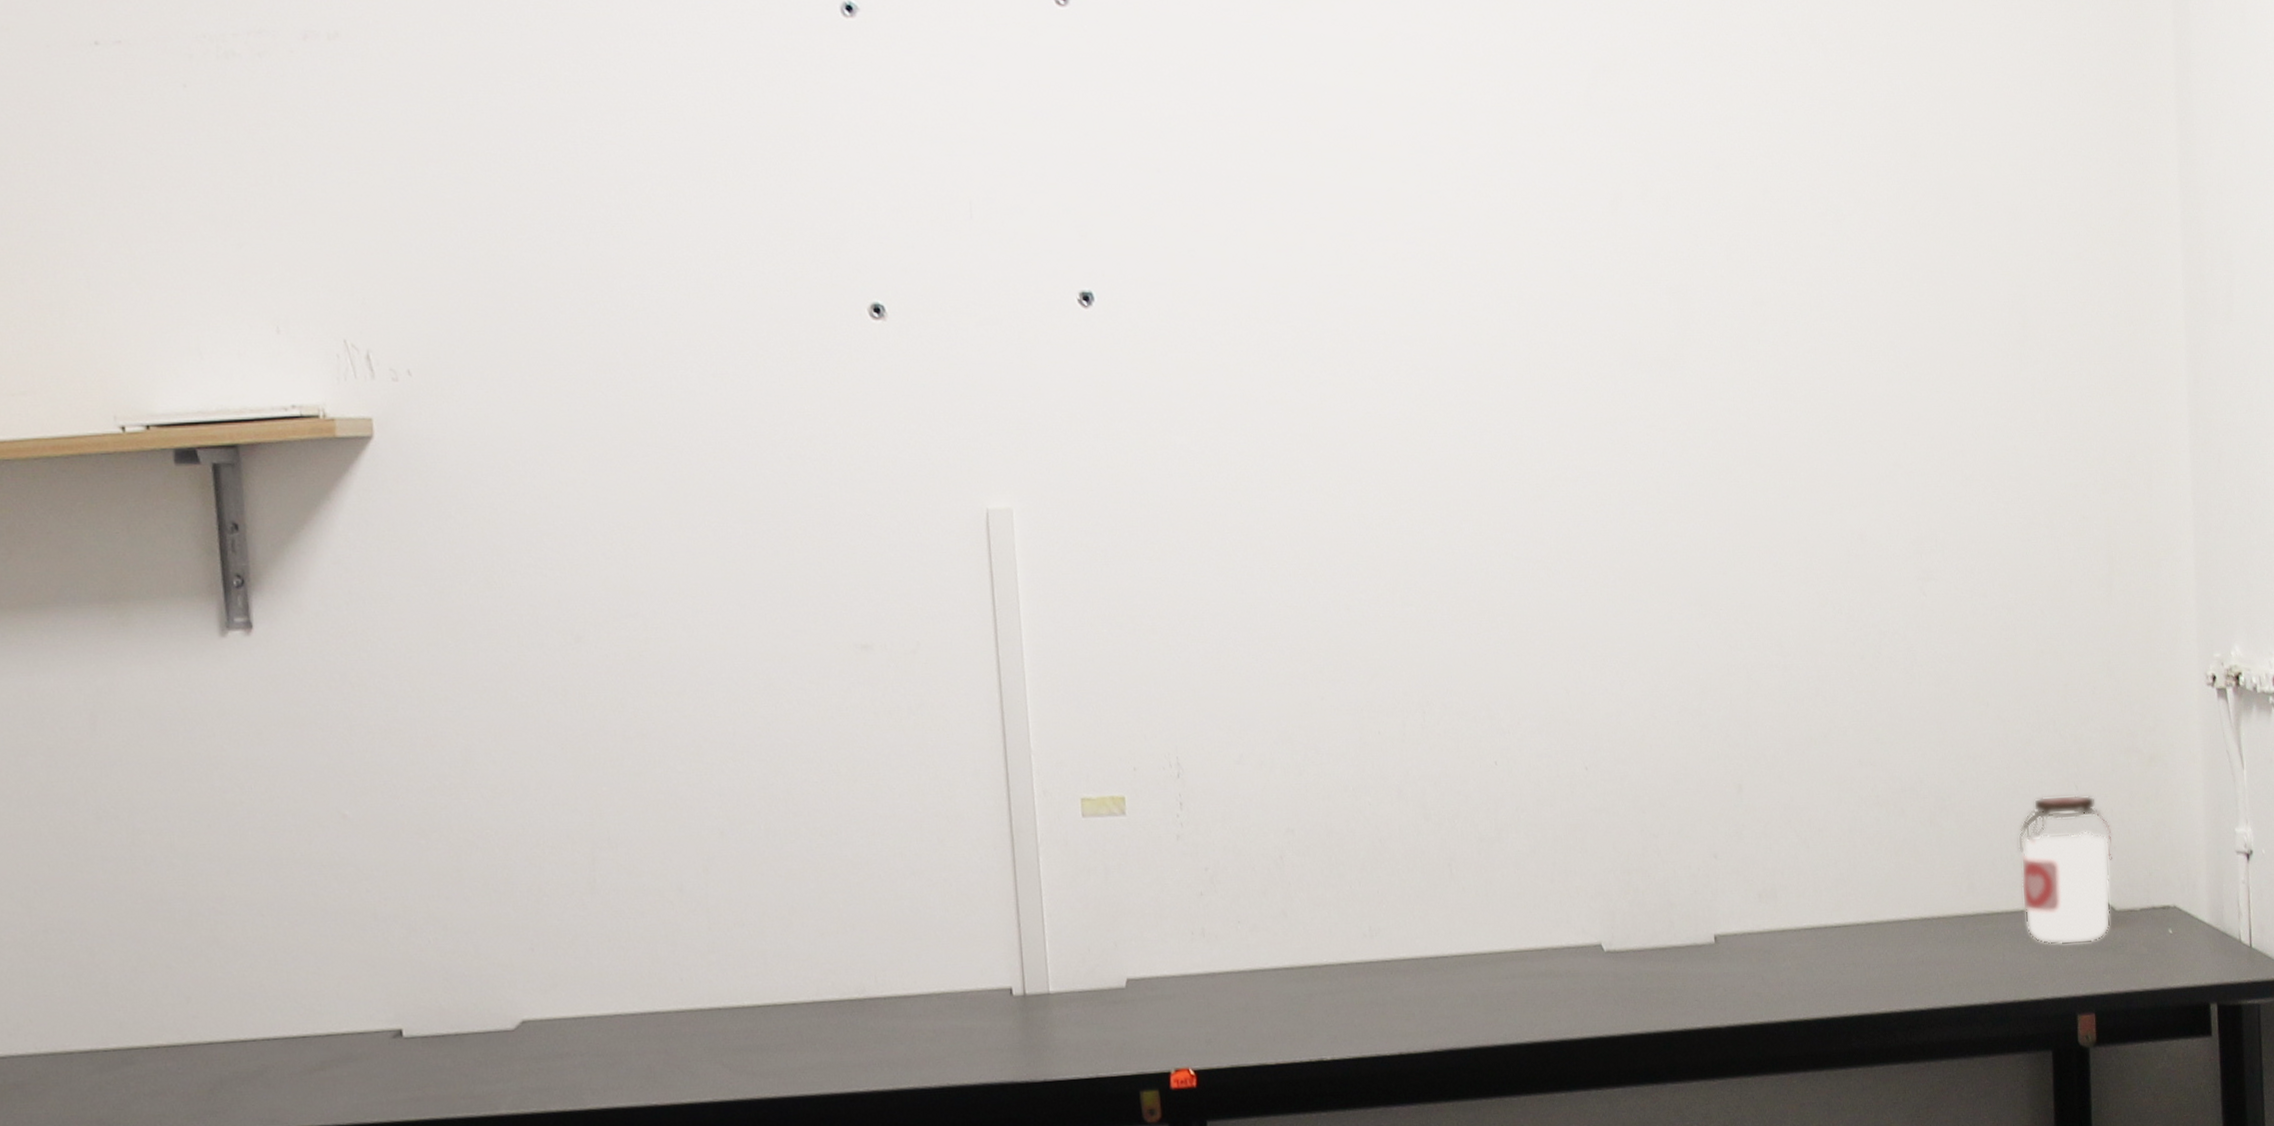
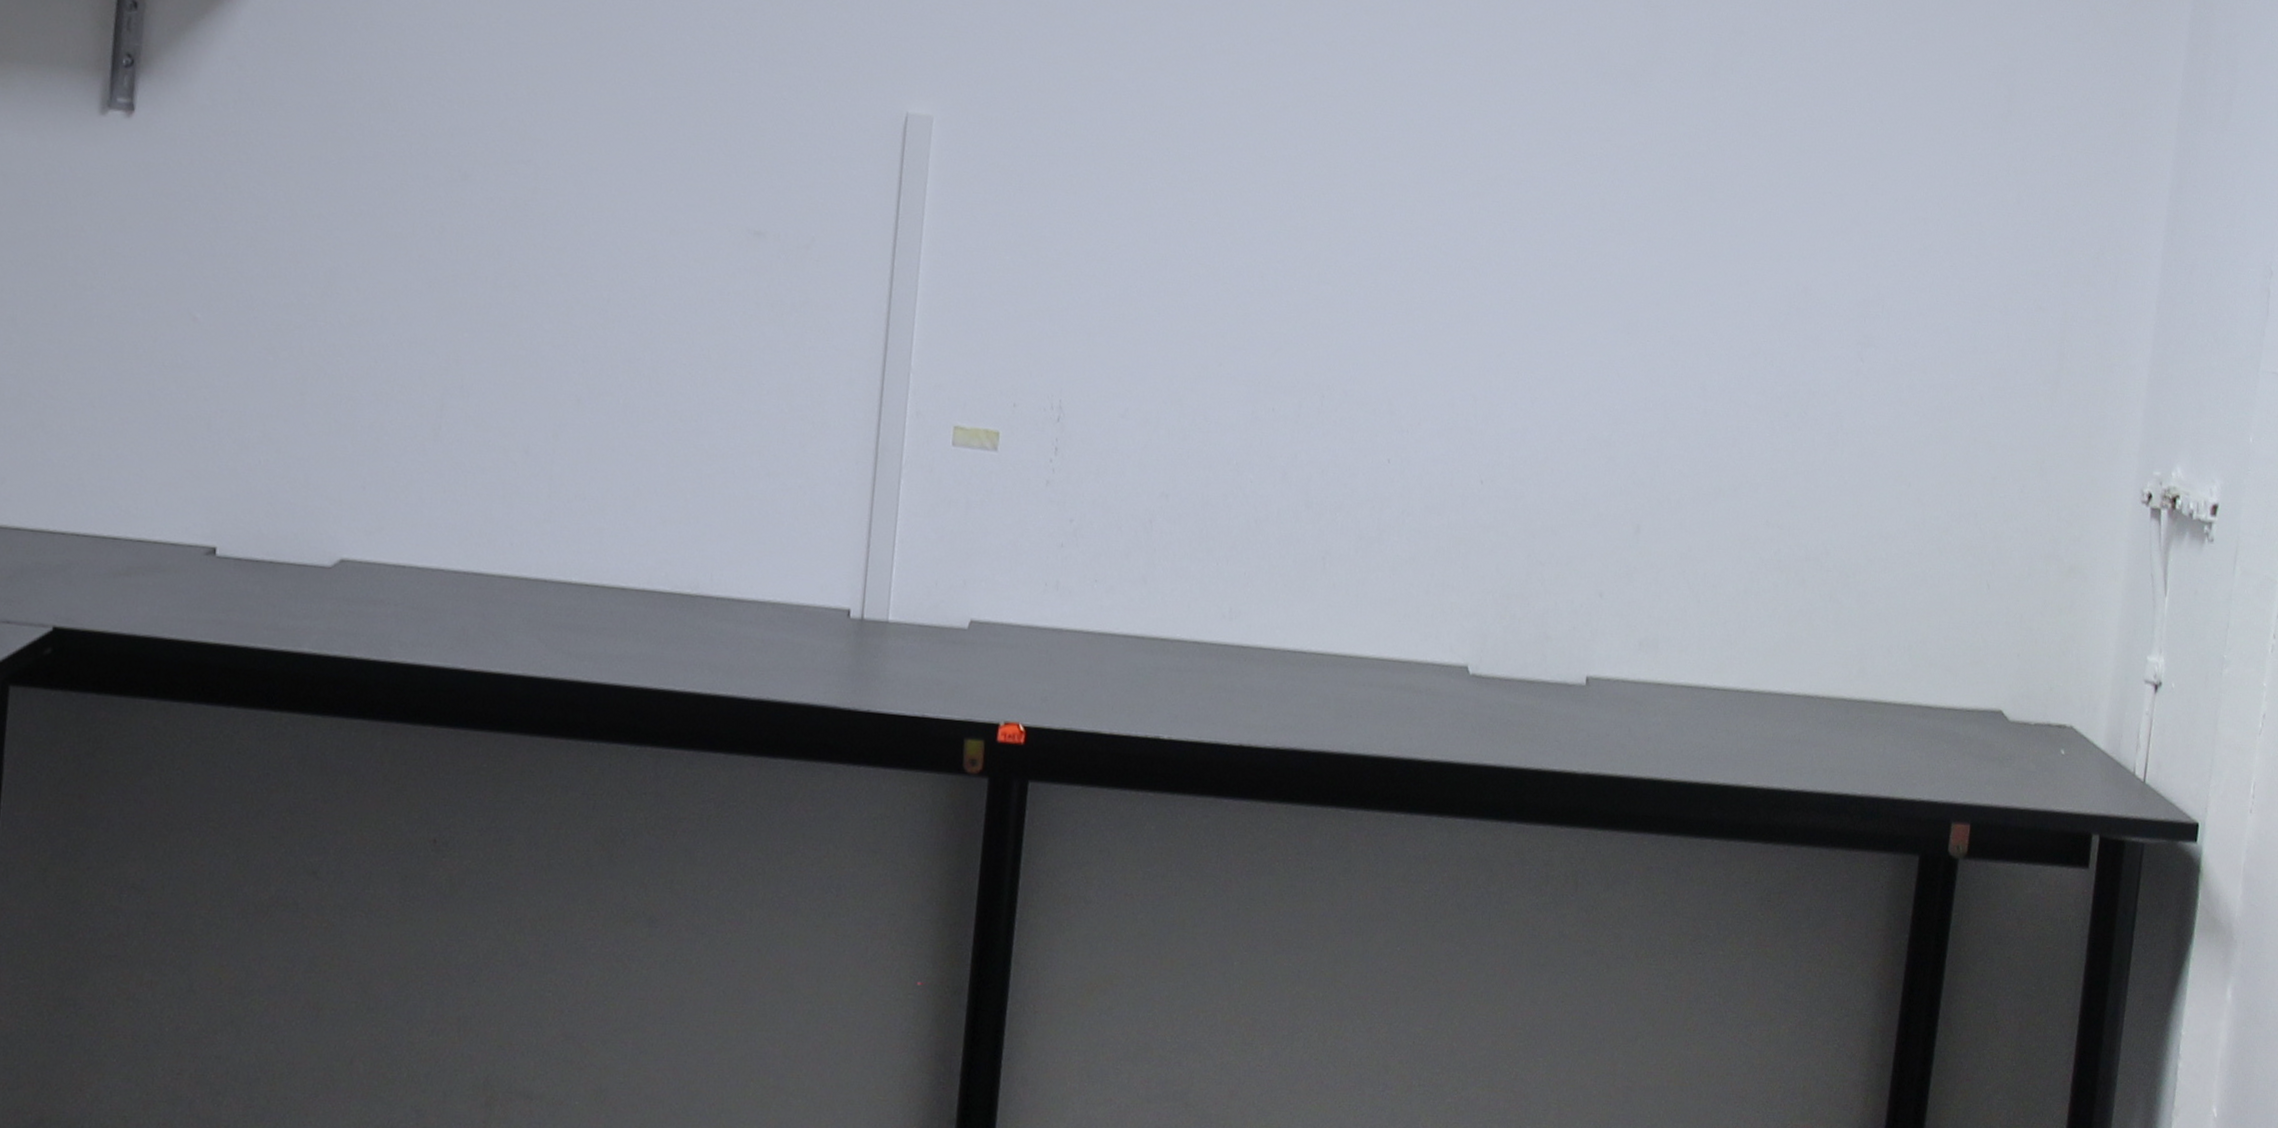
jar: present [2019,794,2112,945] -> none [1912,590,2018,750]

